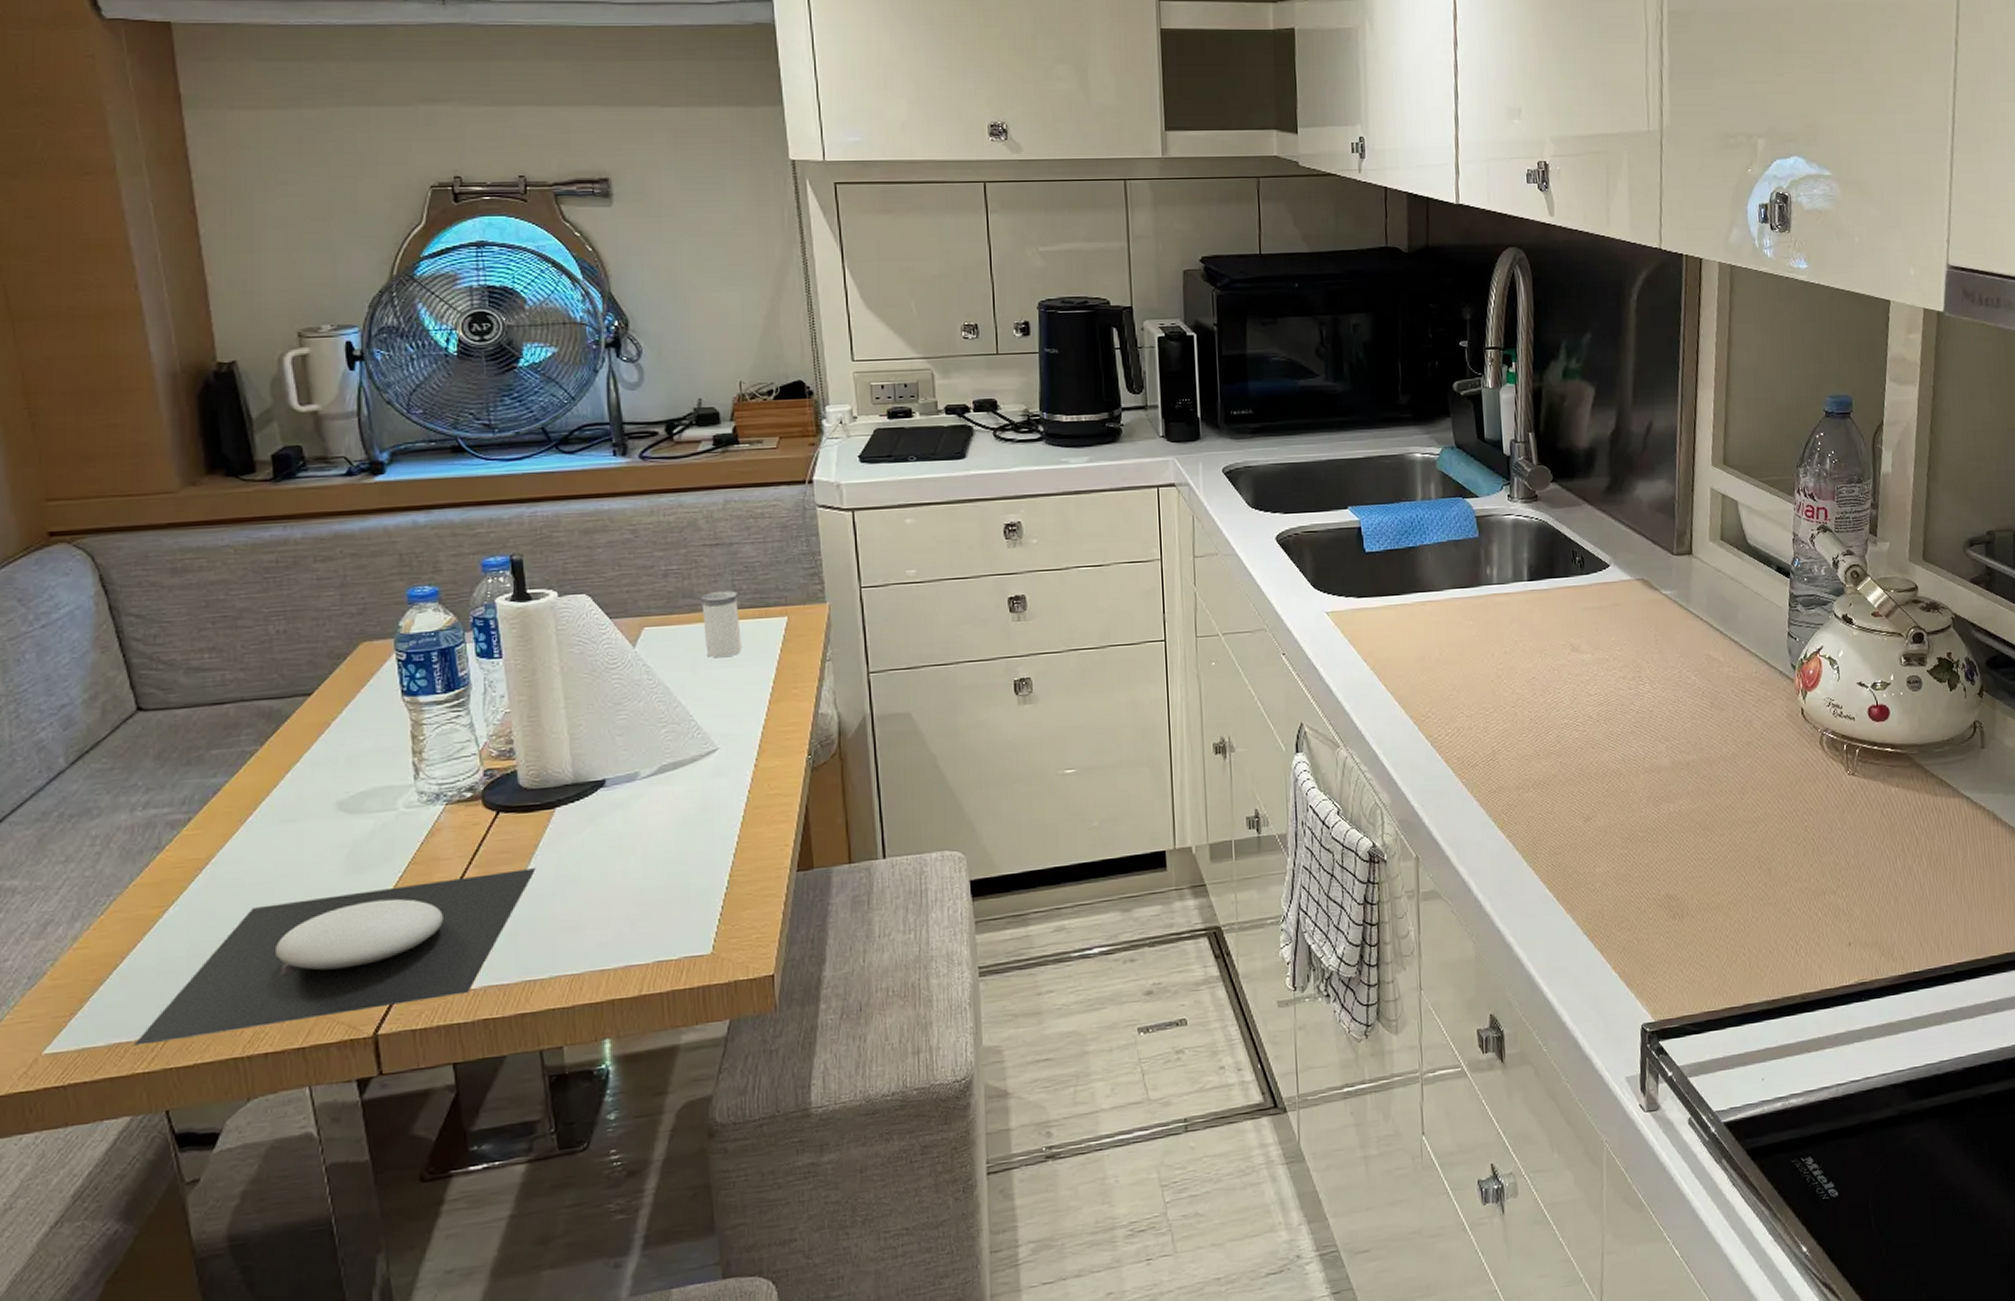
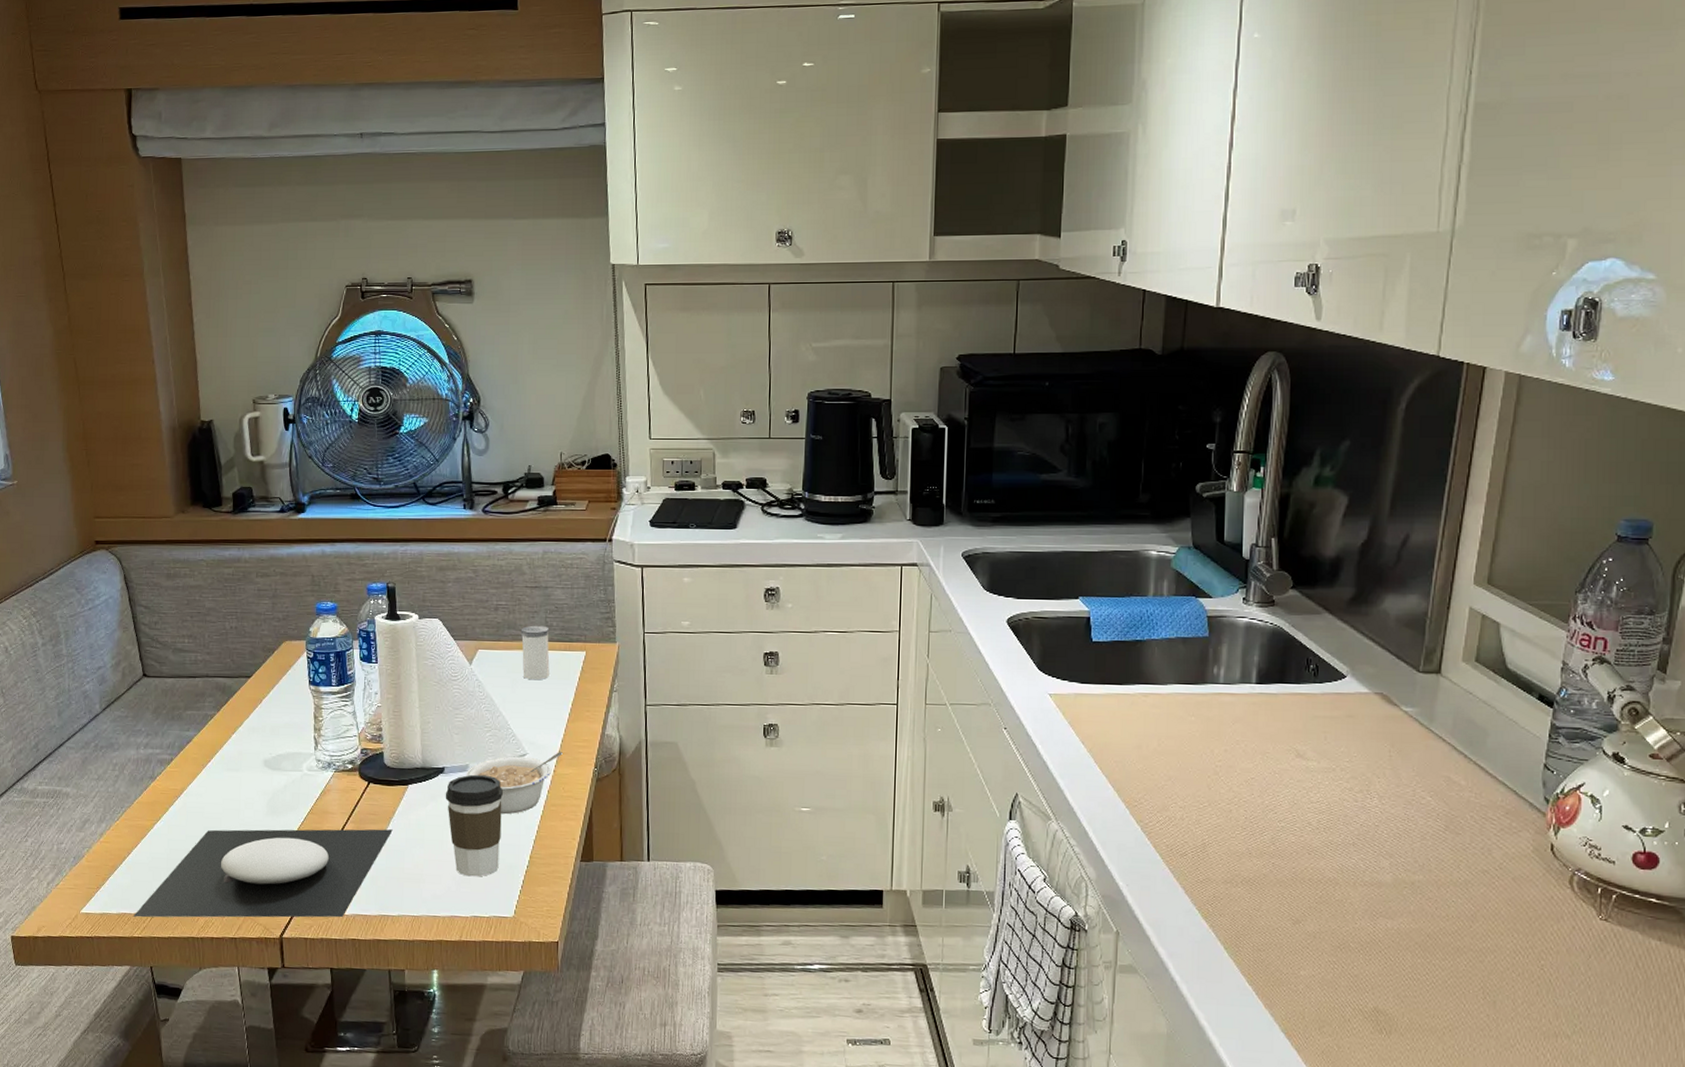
coffee cup: none [608,781,689,913] -> present [445,774,504,877]
legume: none [636,741,765,828] -> present [466,752,563,815]

